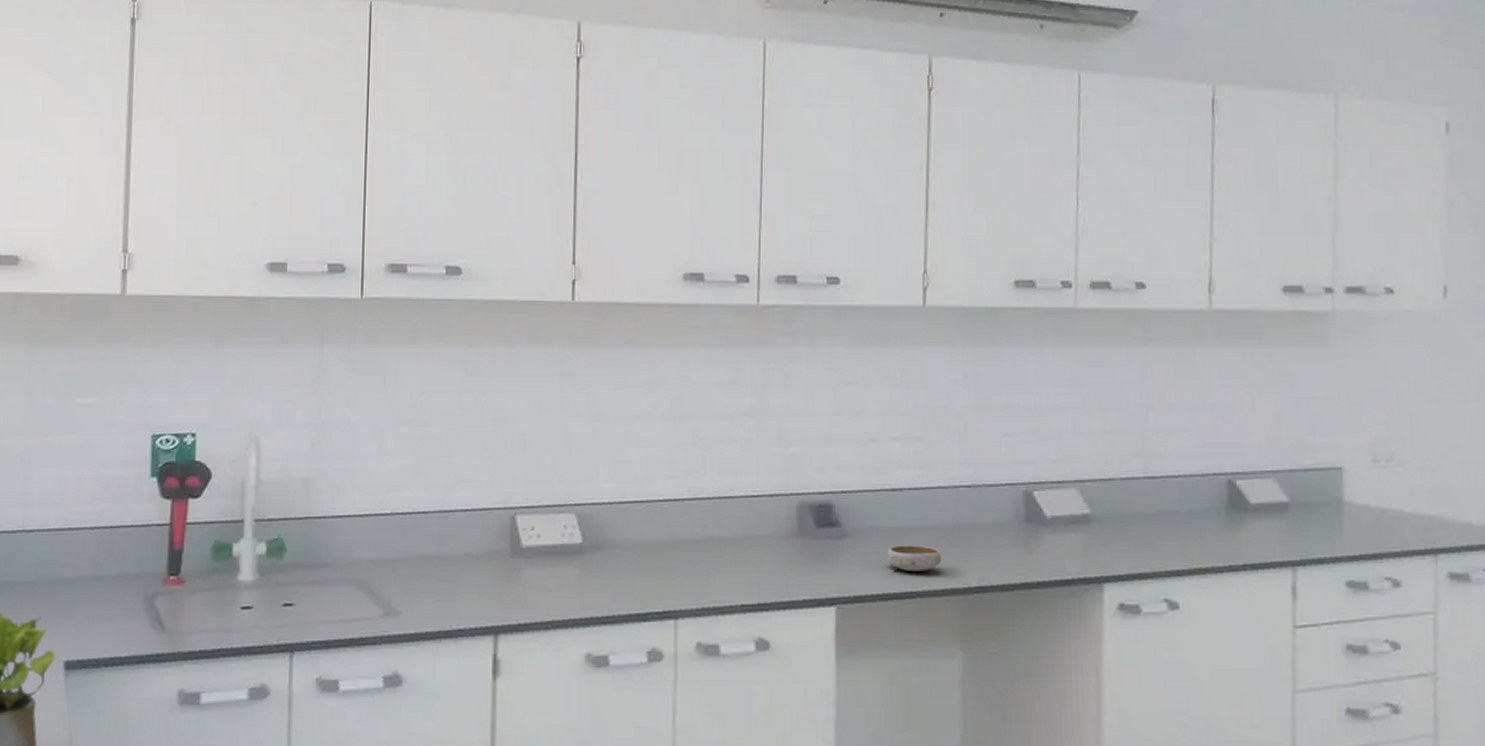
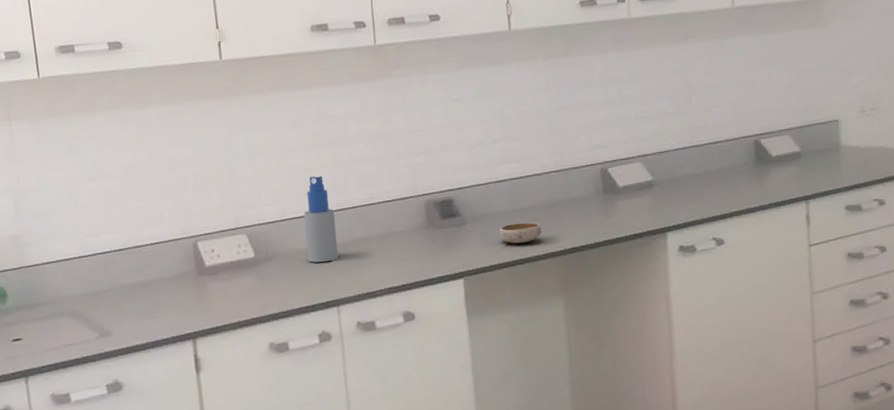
spray bottle: none [646,454,685,562] -> present [304,175,338,263]

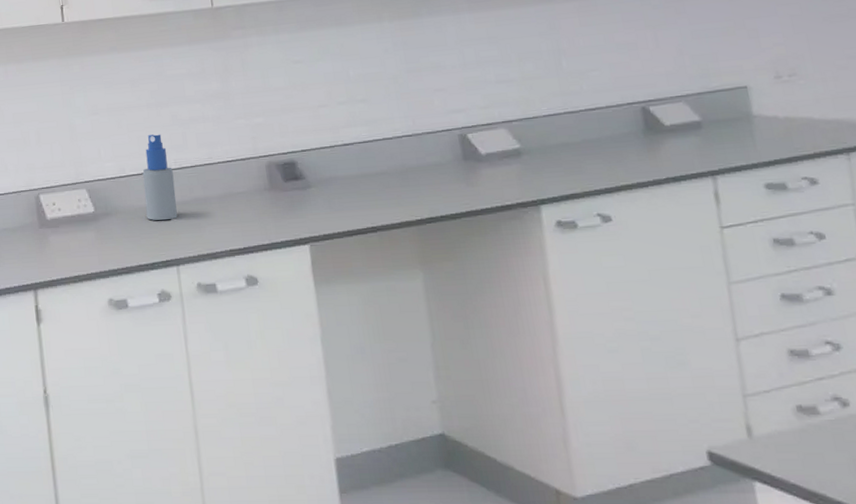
bowl: present [499,222,542,244] -> none [347,188,395,211]

